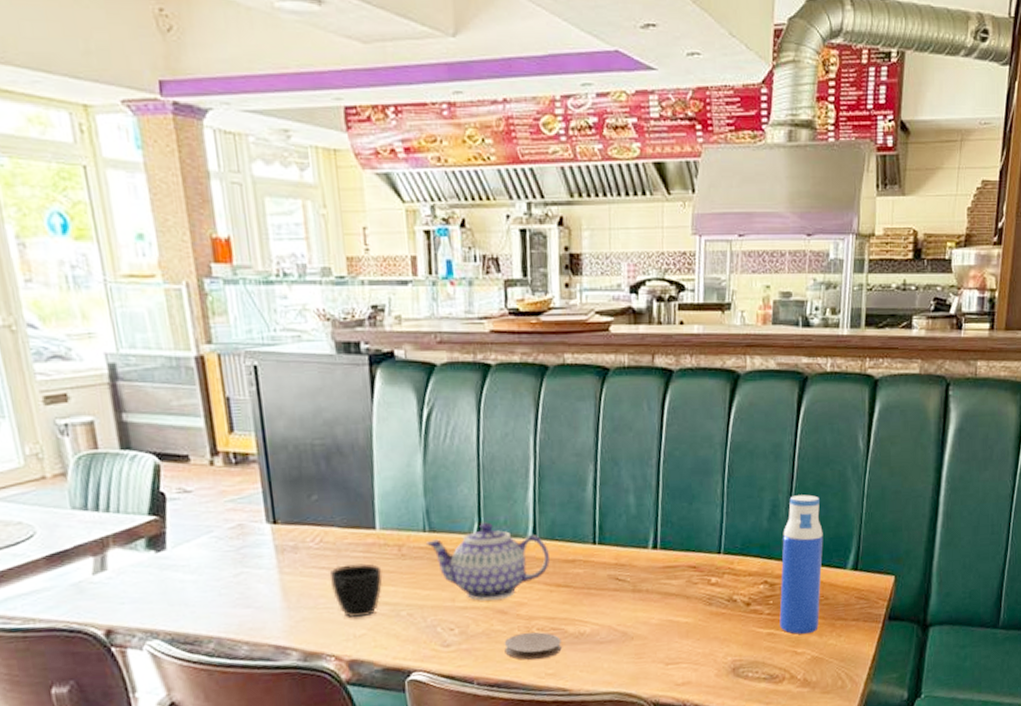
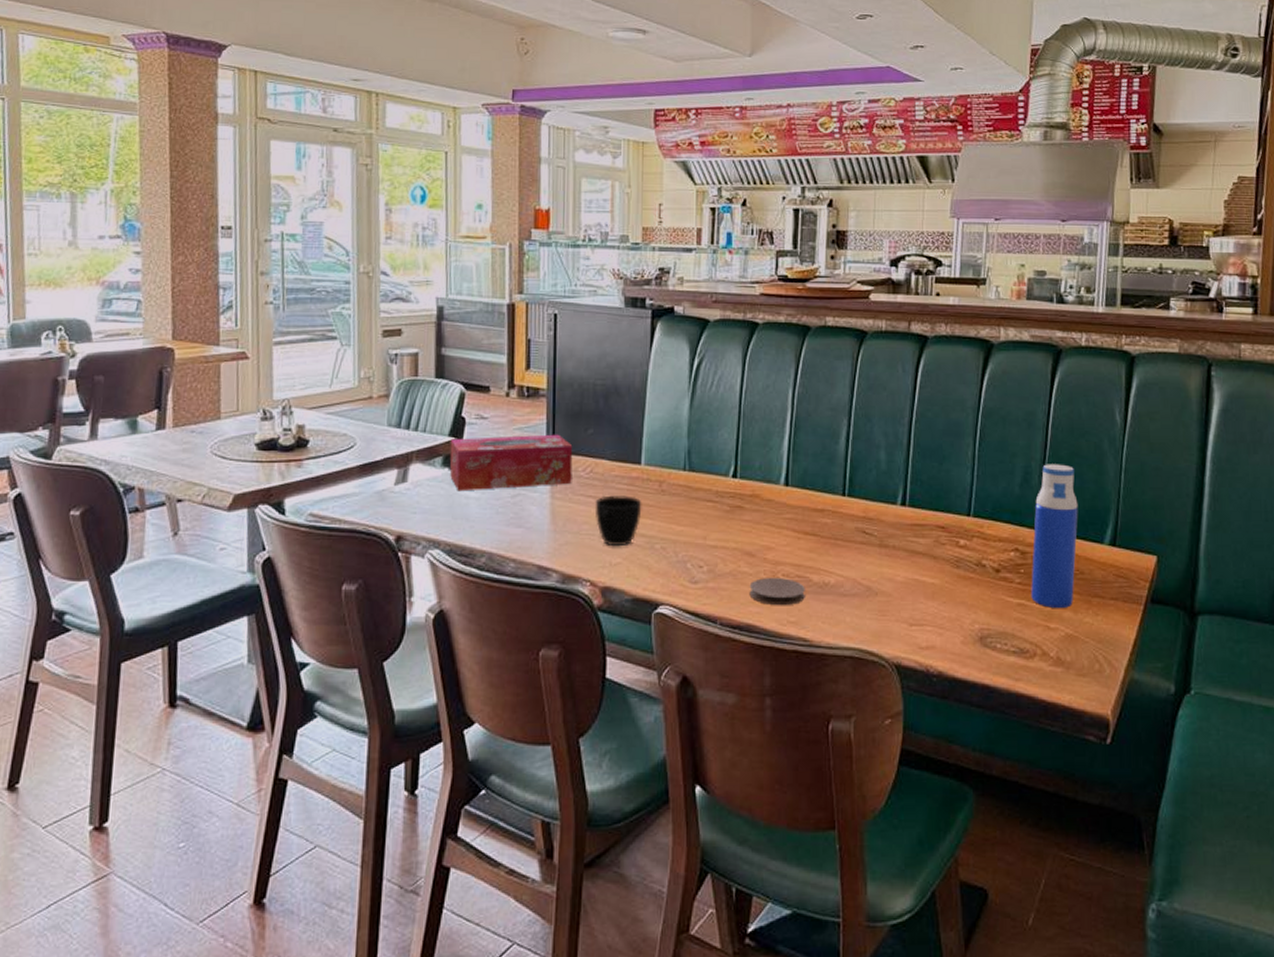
tissue box: none [151,503,301,576] -> present [449,434,573,492]
teapot: present [425,522,550,601] -> none [684,466,799,541]

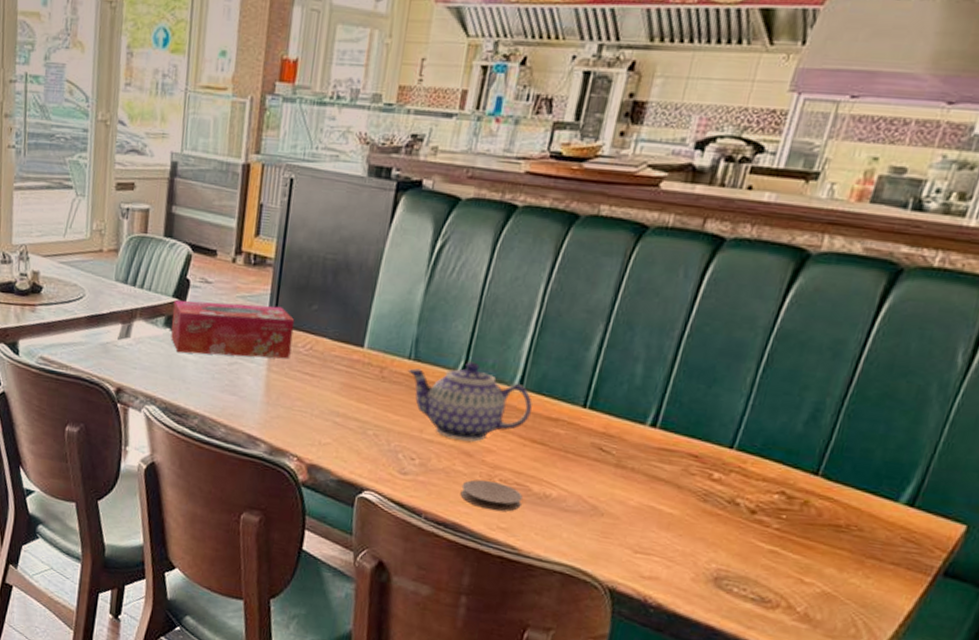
cup: present [595,495,642,547] -> none [310,374,360,428]
teapot: none [684,466,799,541] -> present [407,361,532,442]
water bottle: present [1031,464,1078,608] -> none [788,402,882,564]

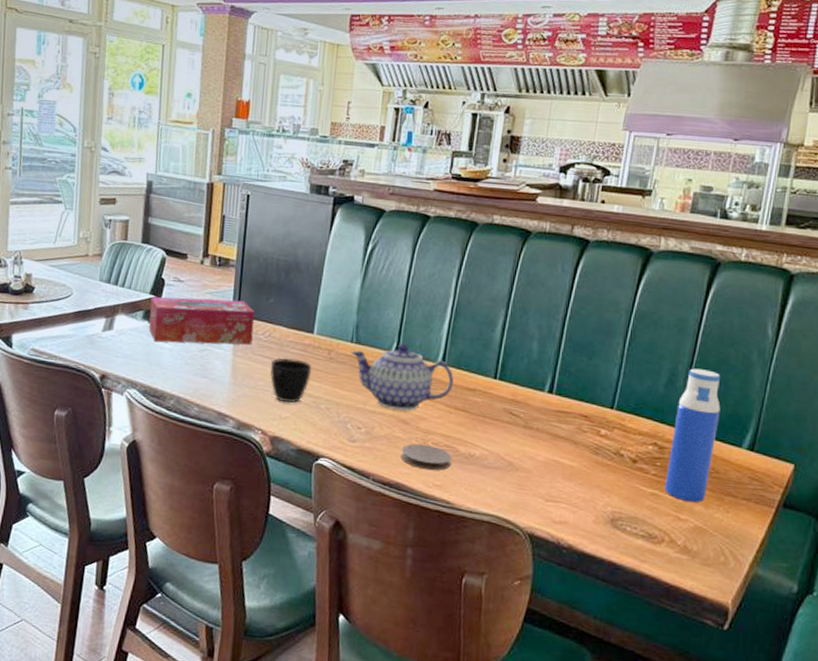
cup: none [310,374,360,428] -> present [270,357,312,403]
water bottle: none [788,402,882,564] -> present [665,368,721,502]

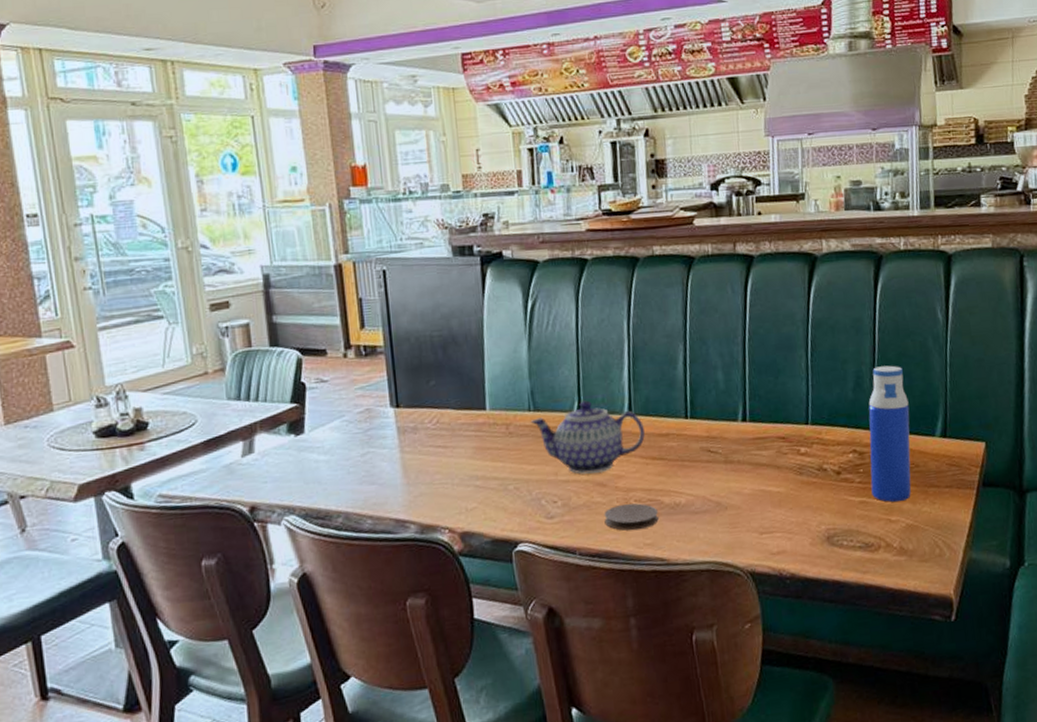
tissue box: present [149,297,255,345] -> none [292,389,420,456]
cup: present [270,357,312,403] -> none [444,441,492,493]

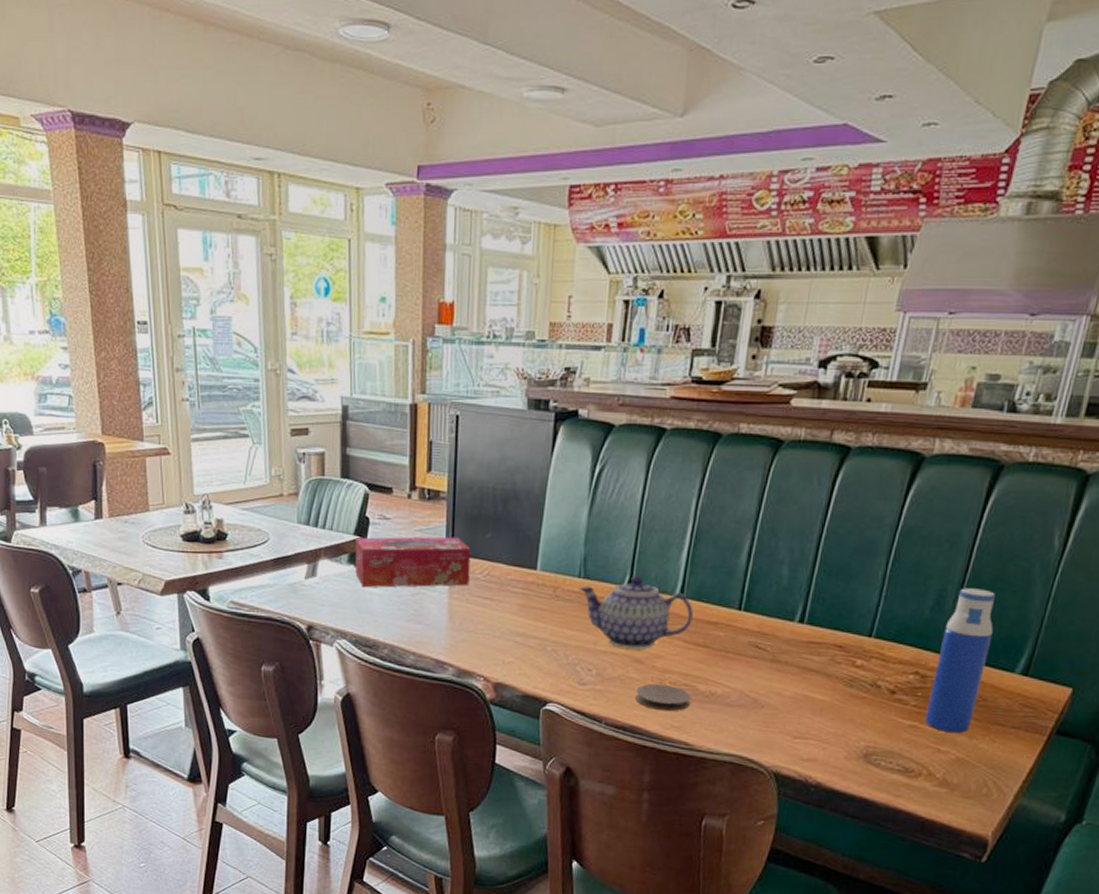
tissue box: none [292,389,420,456] -> present [355,536,471,588]

